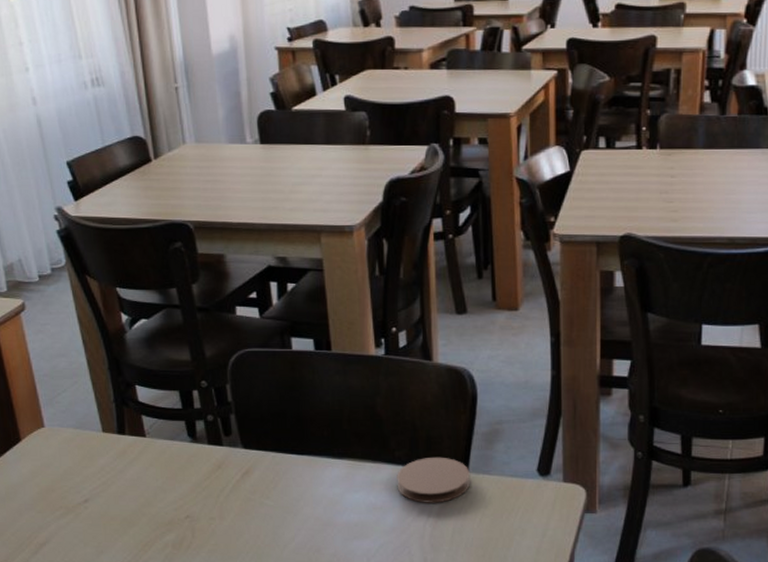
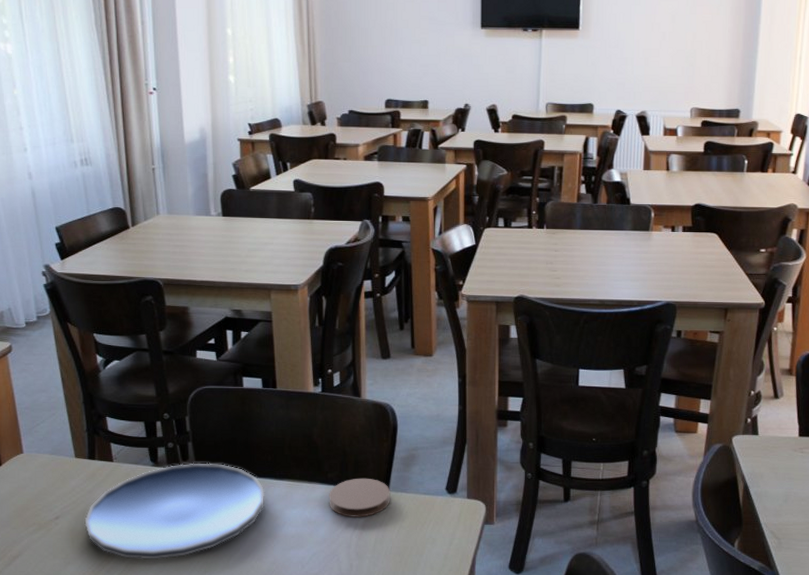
plate: none [117,438,322,550] -> present [84,463,265,560]

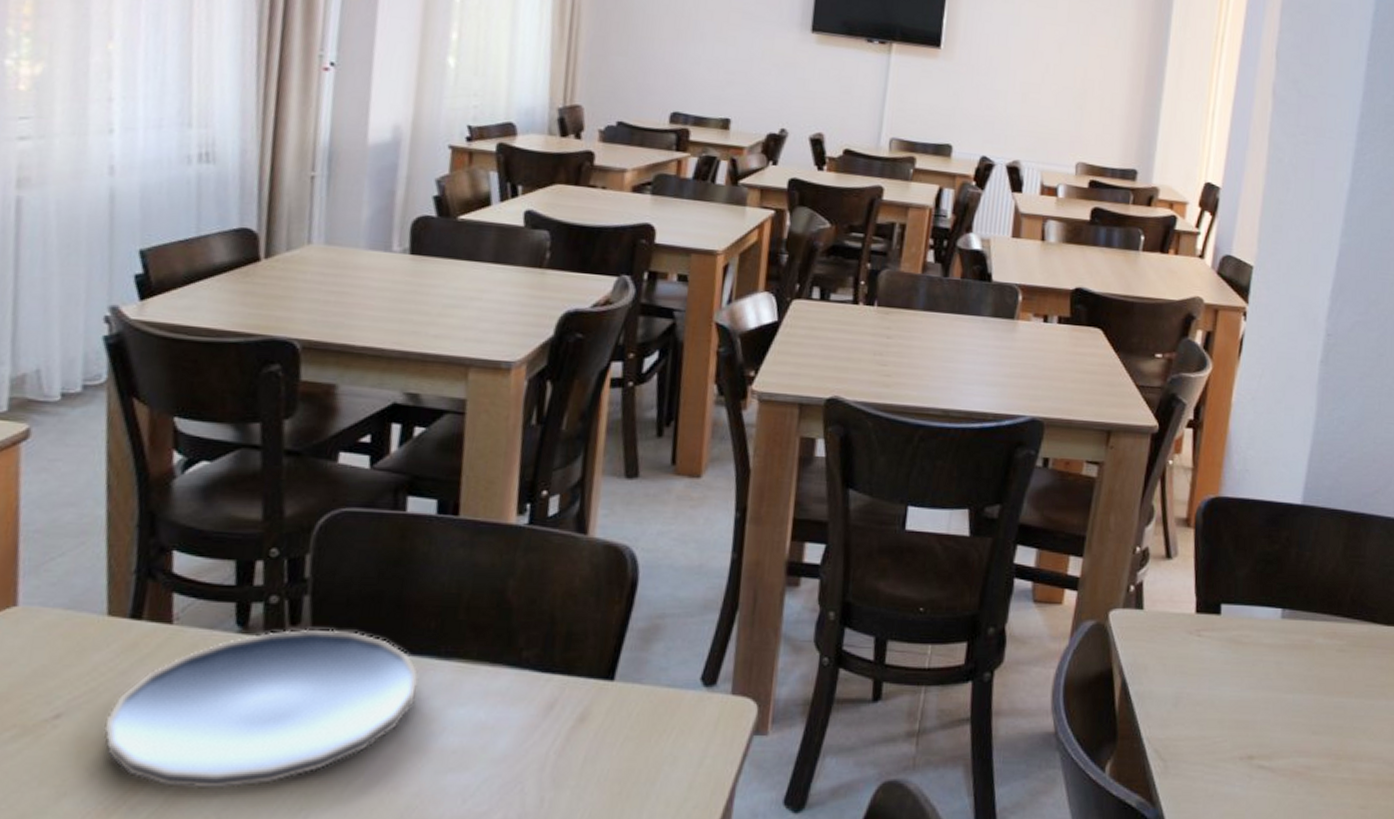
coaster: present [329,478,390,517] -> none [518,659,616,722]

